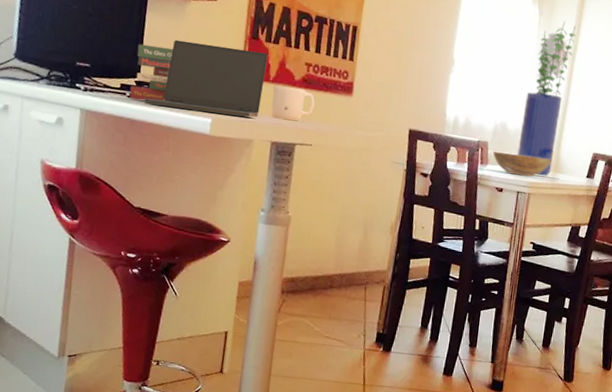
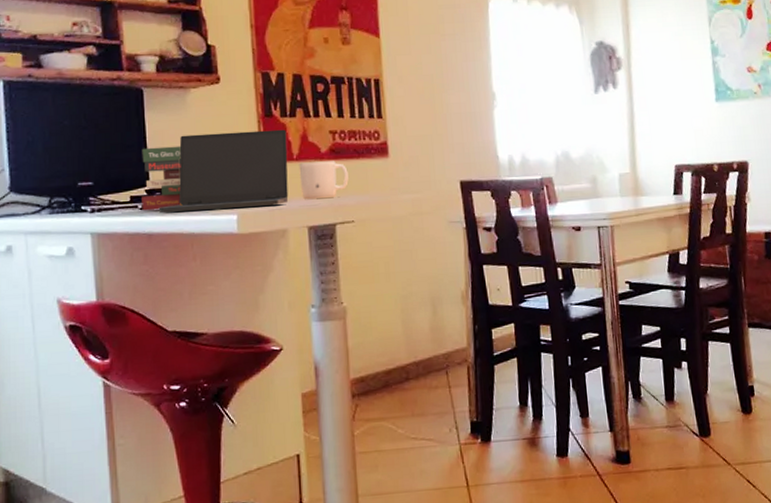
bowl: present [492,151,552,177] -> none [560,182,630,209]
vase: present [517,22,576,177] -> none [584,25,632,204]

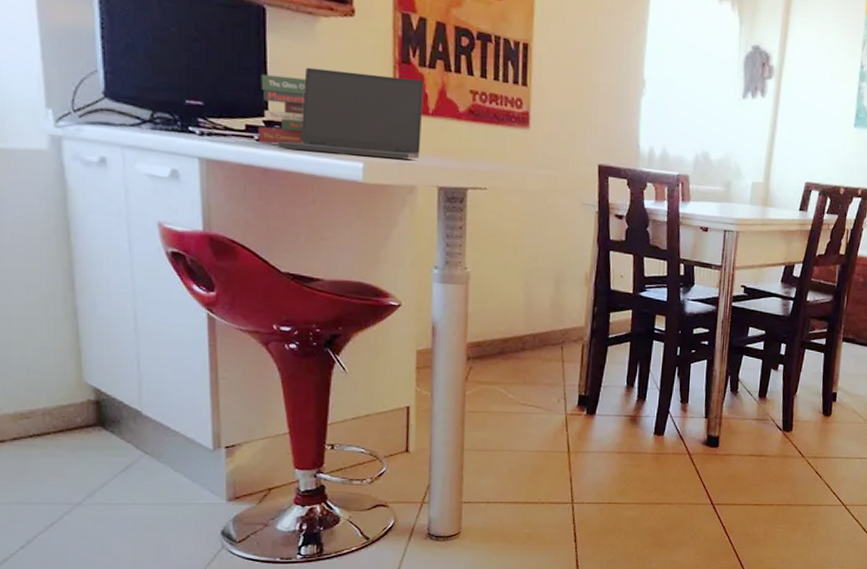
mug: present [299,161,349,200] -> none [433,119,485,162]

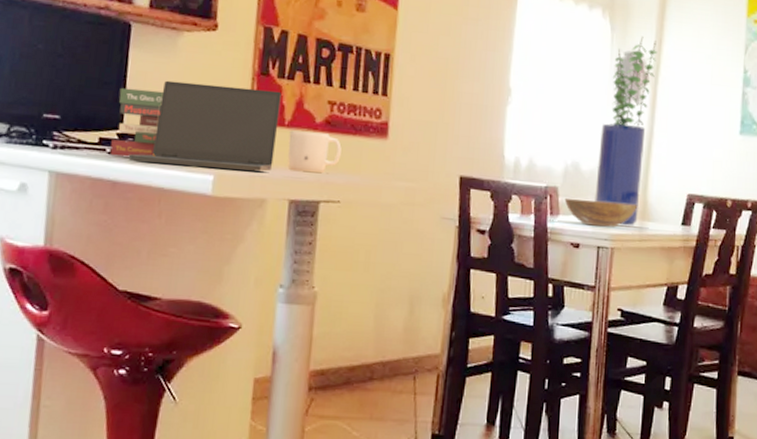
mug: none [433,119,485,162] -> present [287,130,342,174]
bowl: none [694,185,761,213] -> present [564,197,638,228]
vase: none [722,31,782,212] -> present [595,37,657,226]

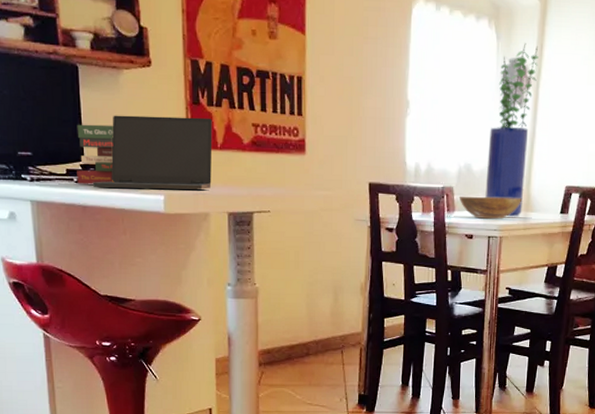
mug: present [287,130,342,174] -> none [222,152,267,188]

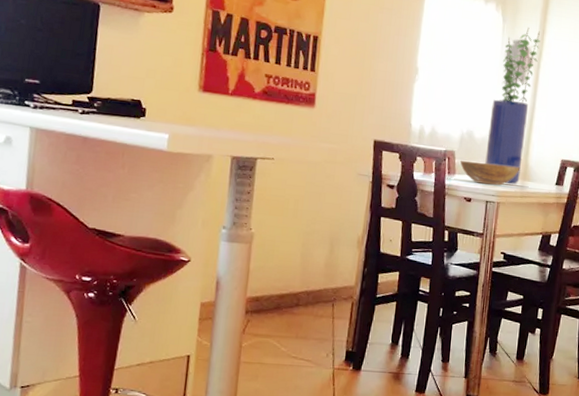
books: present [77,124,114,184] -> none [81,58,127,117]
laptop: present [92,115,212,191] -> none [97,53,227,133]

